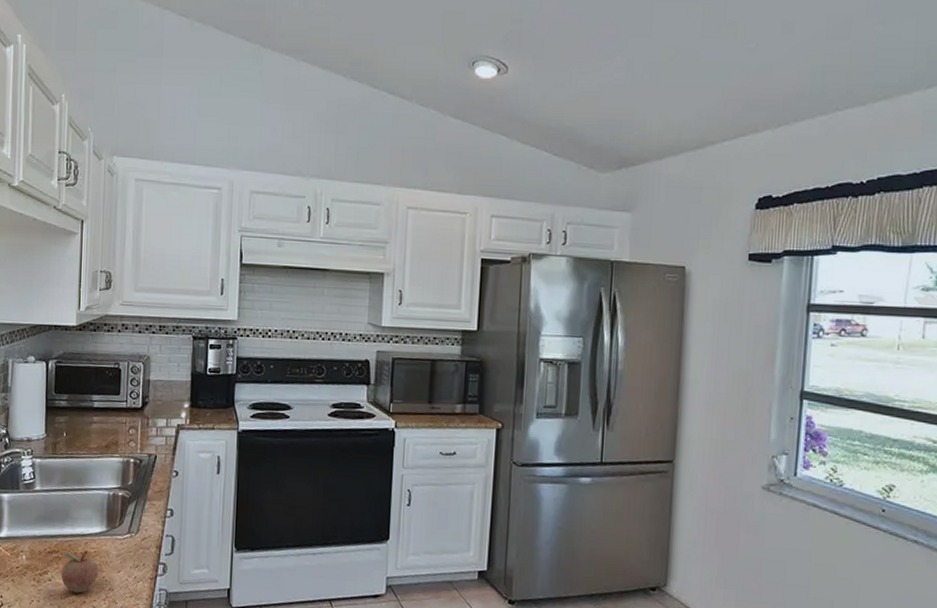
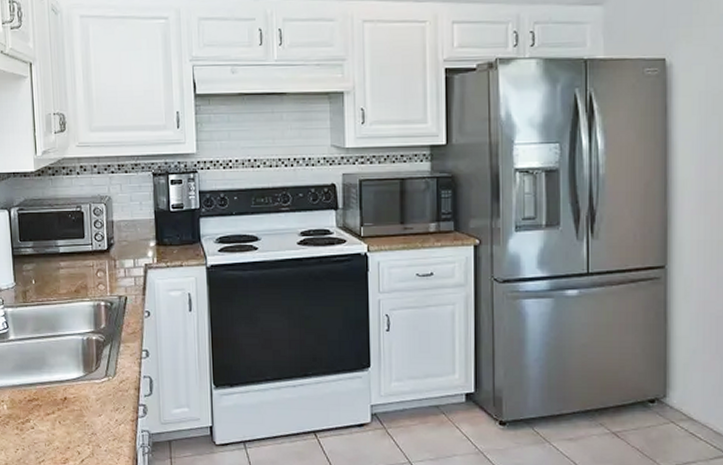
fruit: present [61,552,99,594] -> none [42,399,80,440]

